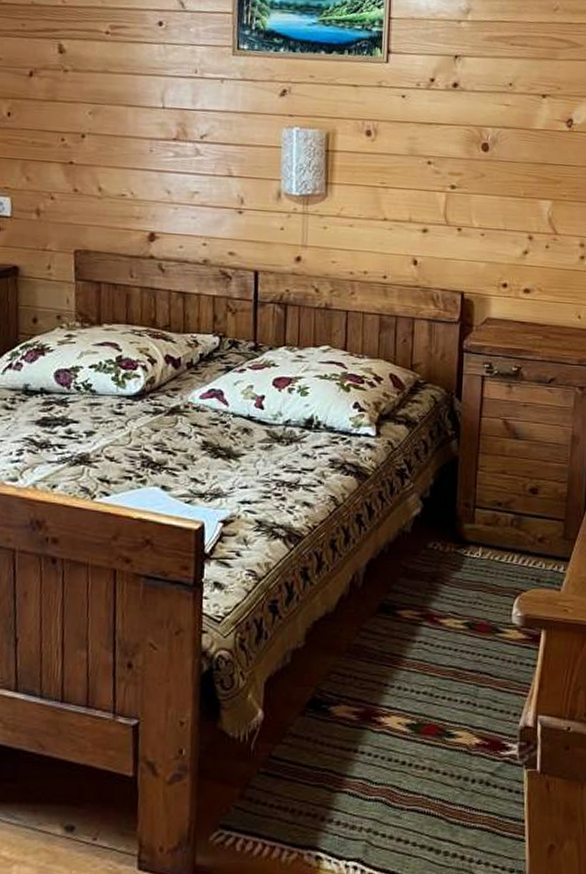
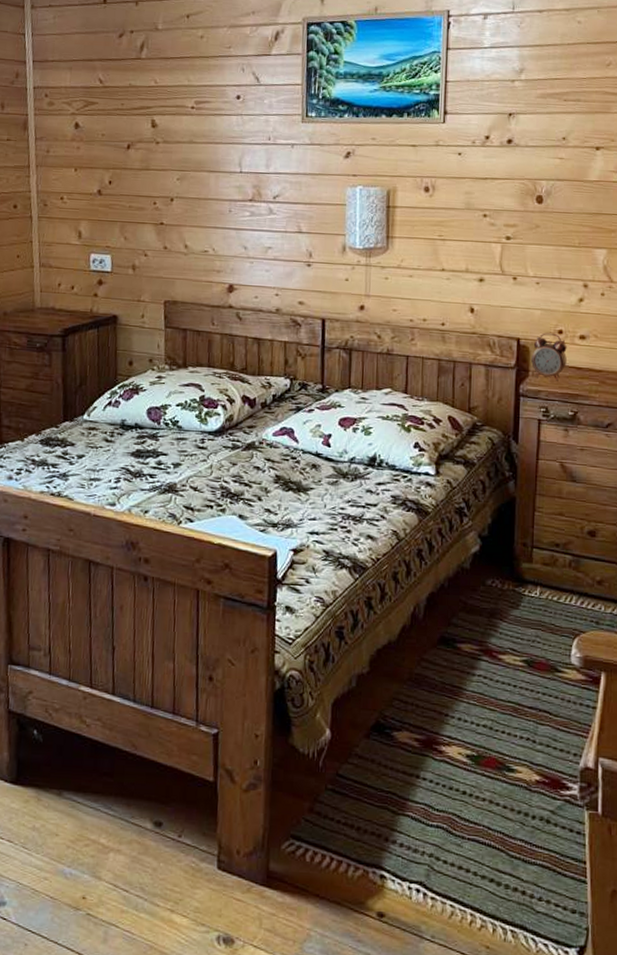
alarm clock: none [475,286,511,336] -> present [531,332,567,381]

